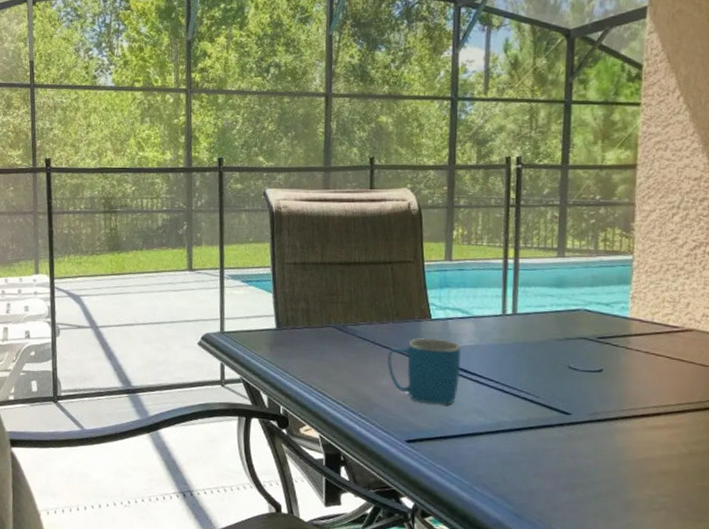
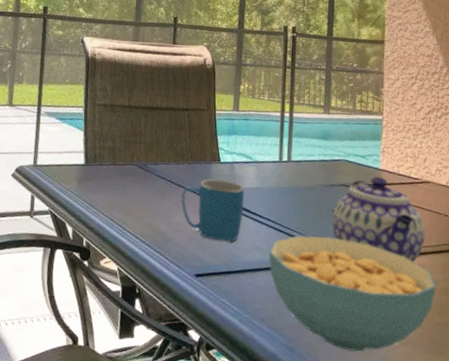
cereal bowl: none [491,395,697,519] -> present [269,235,436,352]
teapot: none [568,327,686,422] -> present [332,177,425,262]

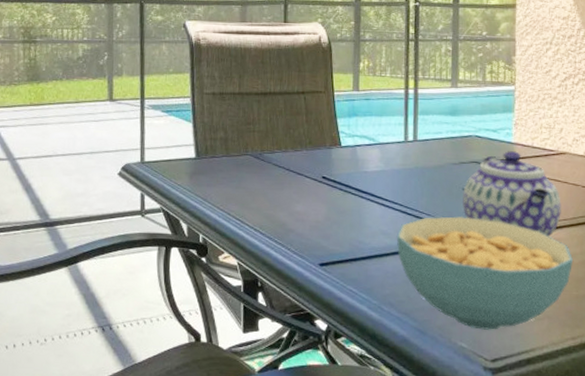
mug: present [181,178,244,242] -> none [300,164,368,229]

